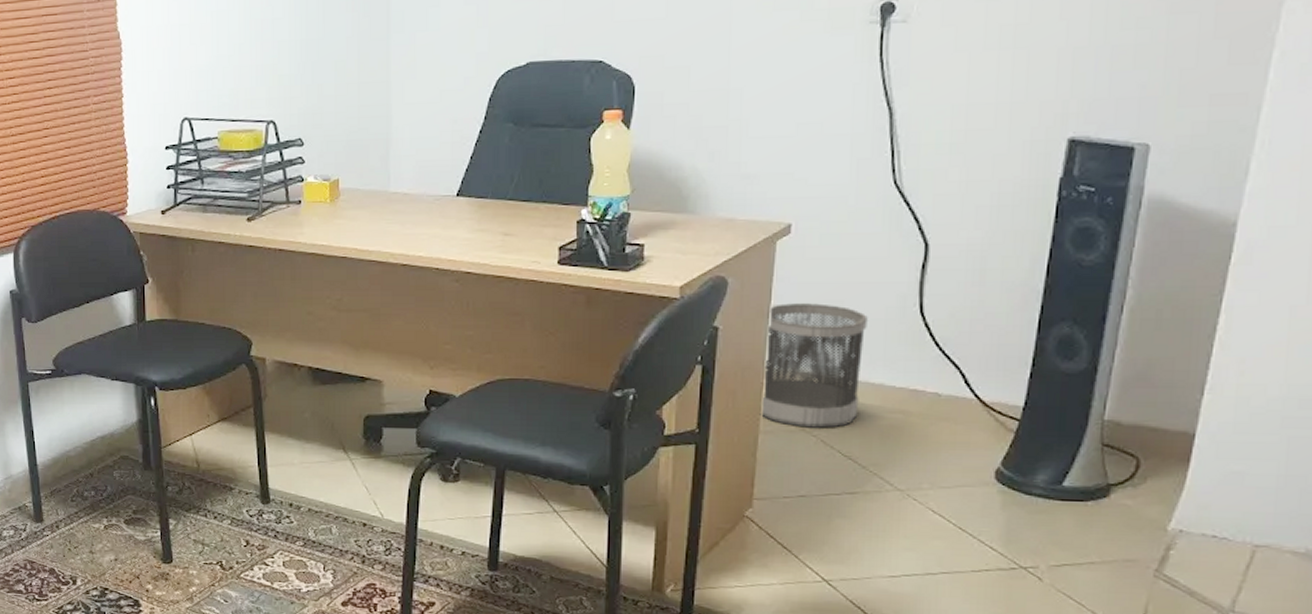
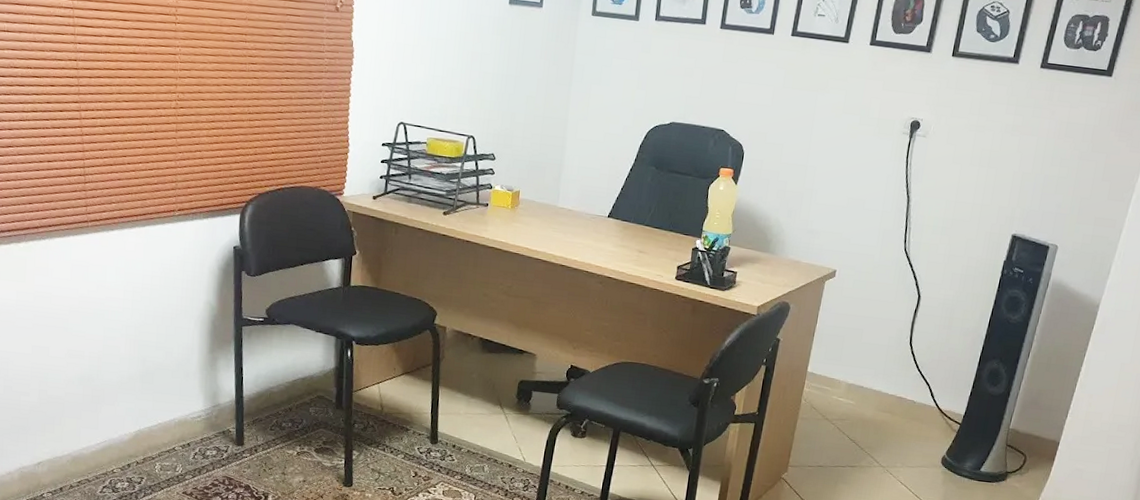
wastebasket: present [759,303,868,428] -> none [800,327,877,419]

